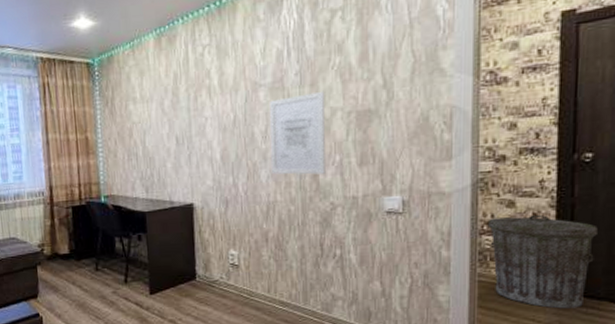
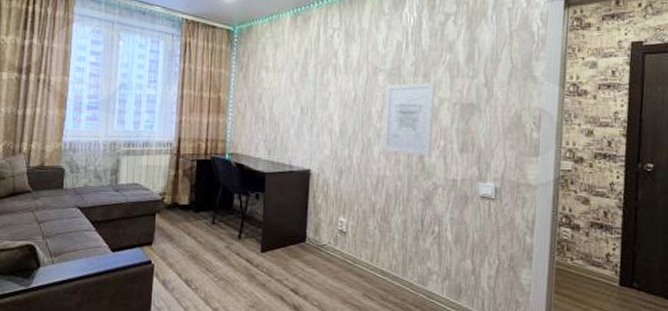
trash can: present [487,214,599,309] -> none [565,212,657,302]

